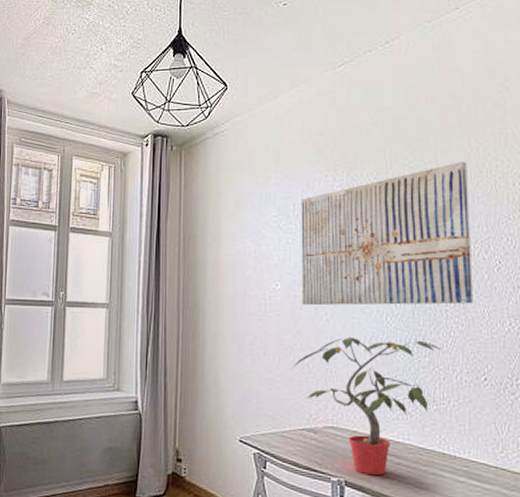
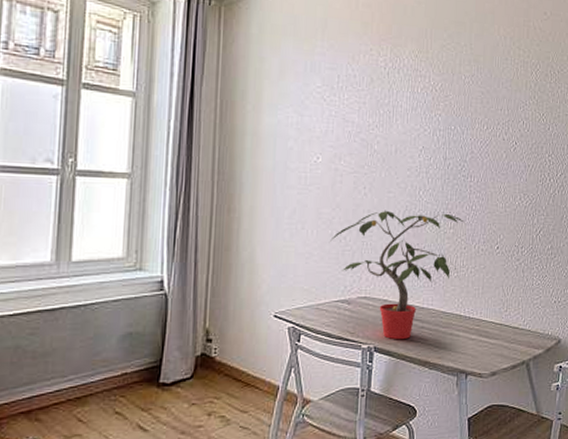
wall art: present [301,162,474,306] -> none [341,48,496,181]

